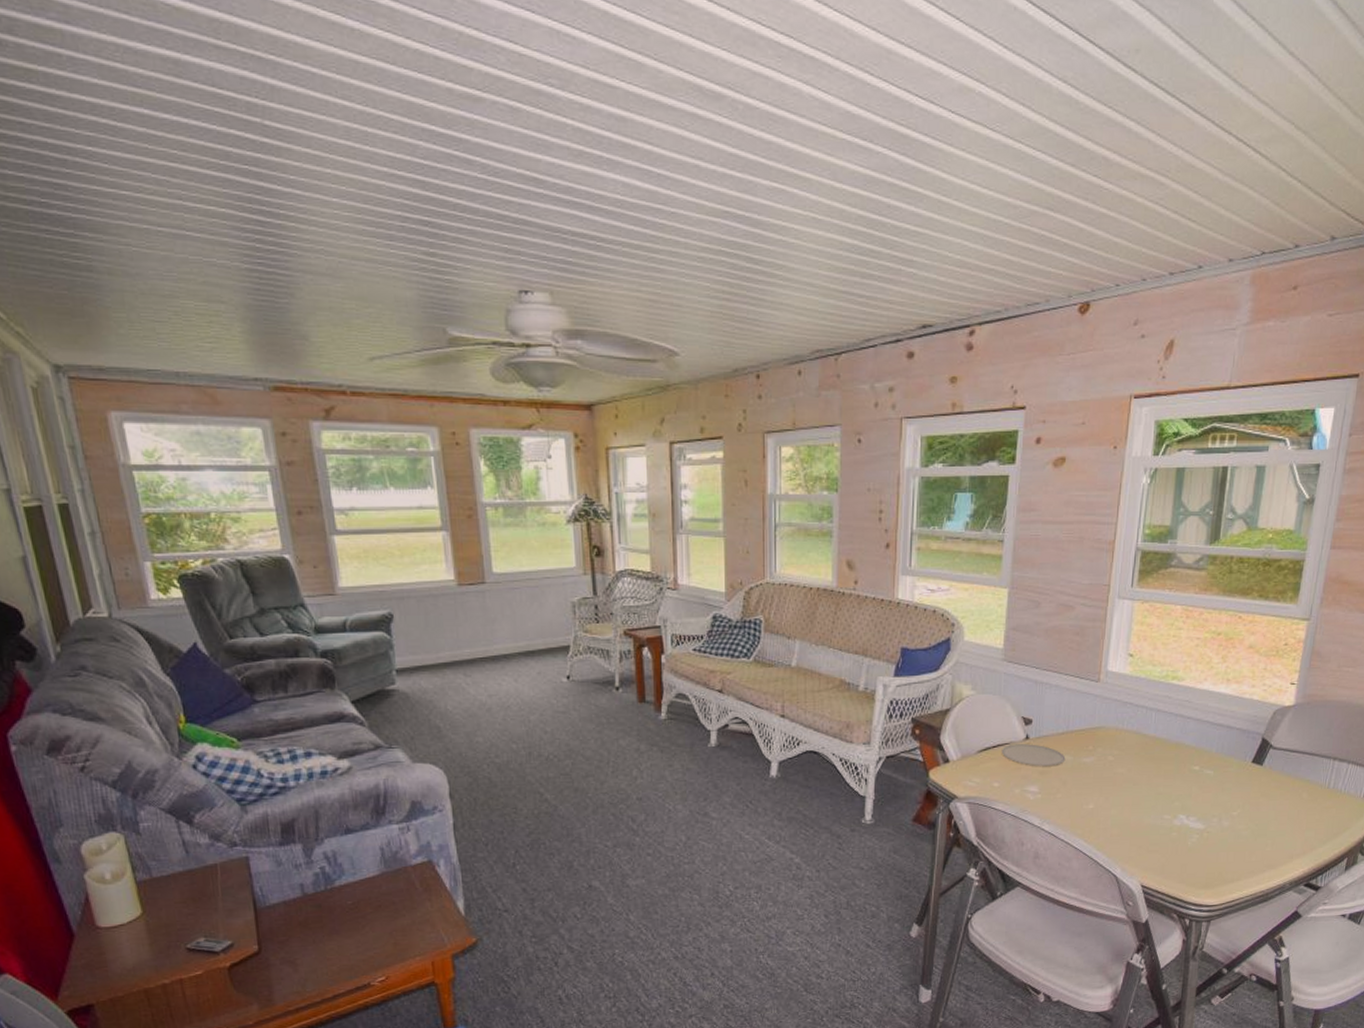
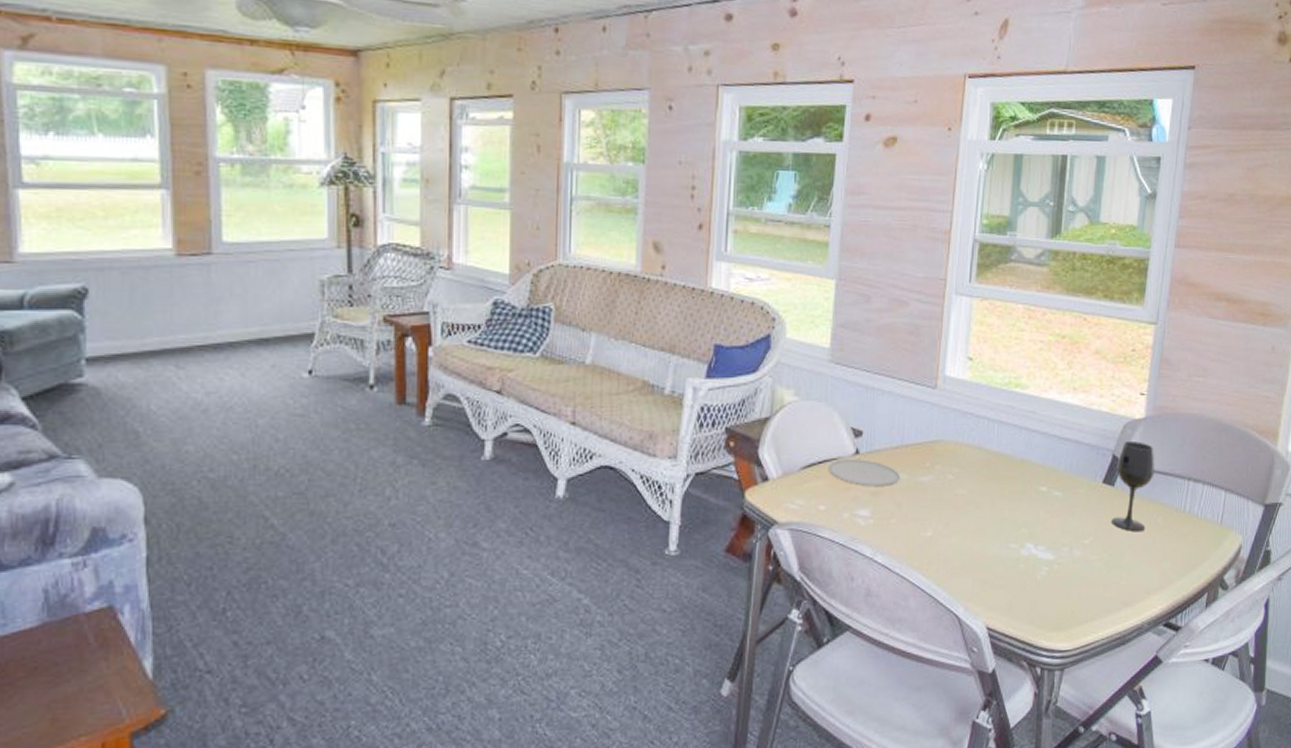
wine glass: none [1259,725,1303,805] -> present [1112,440,1155,532]

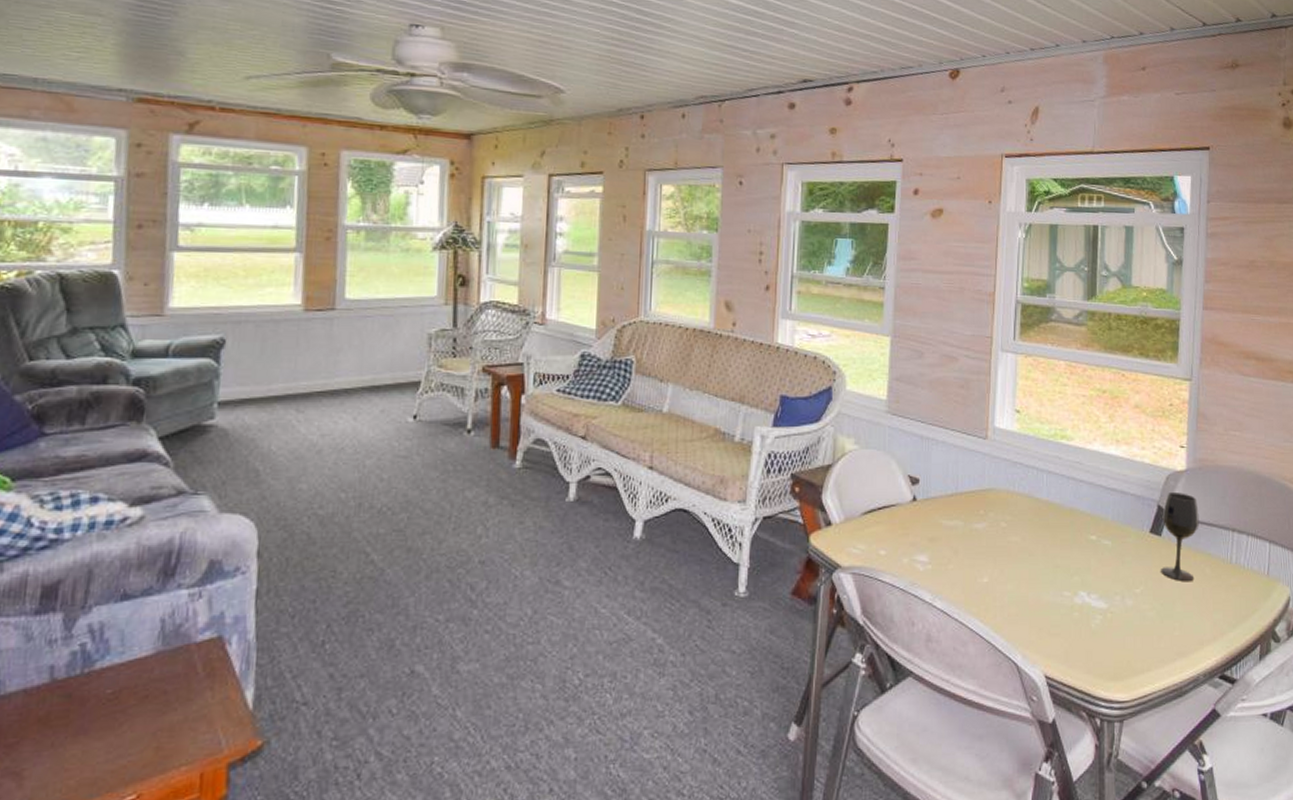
plate: present [828,459,900,487] -> none [887,506,956,533]

